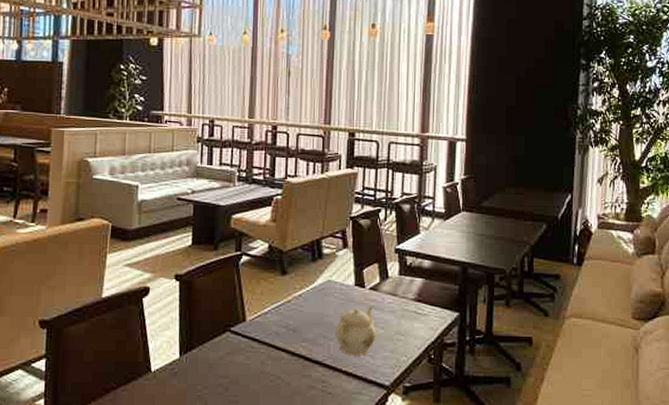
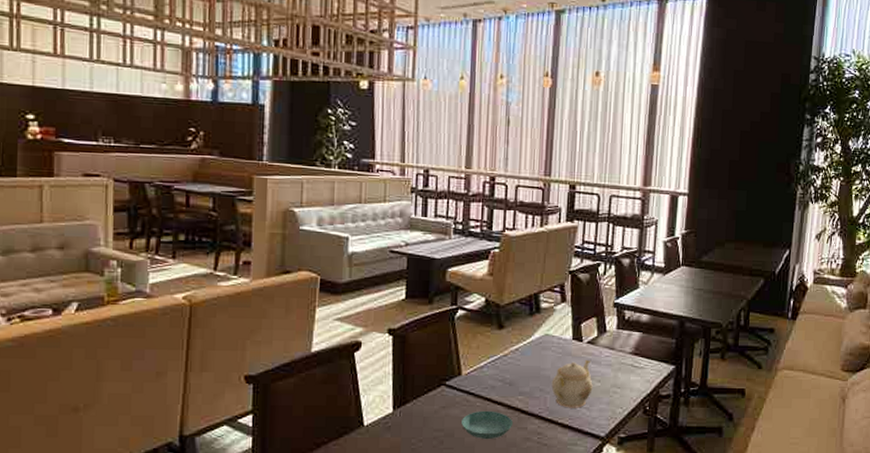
saucer: none [246,357,298,388] -> present [461,410,514,440]

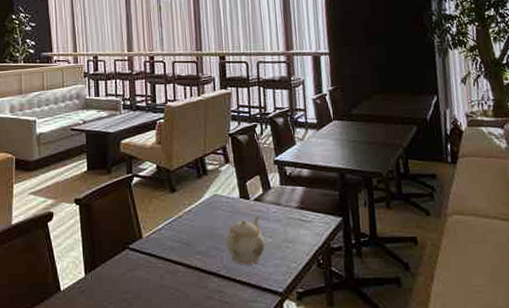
saucer: present [461,410,514,440] -> none [147,271,195,300]

